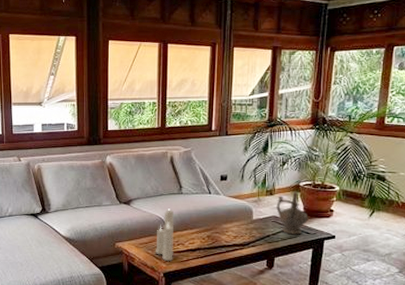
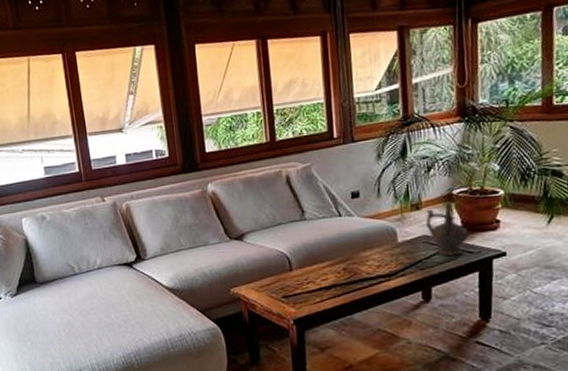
candle: present [156,208,175,262] -> none [279,240,304,305]

